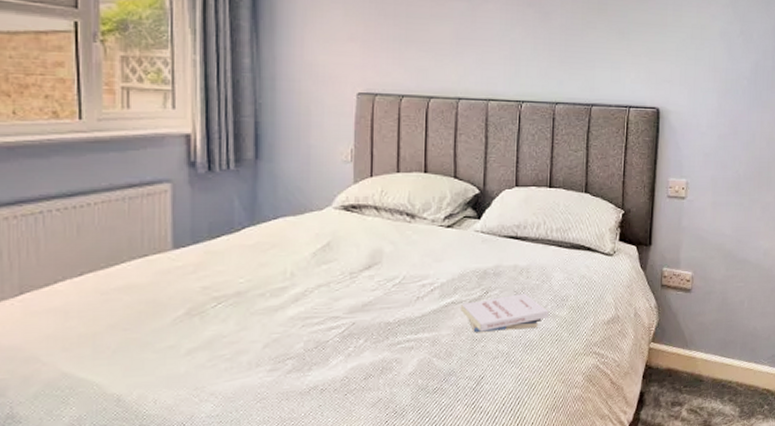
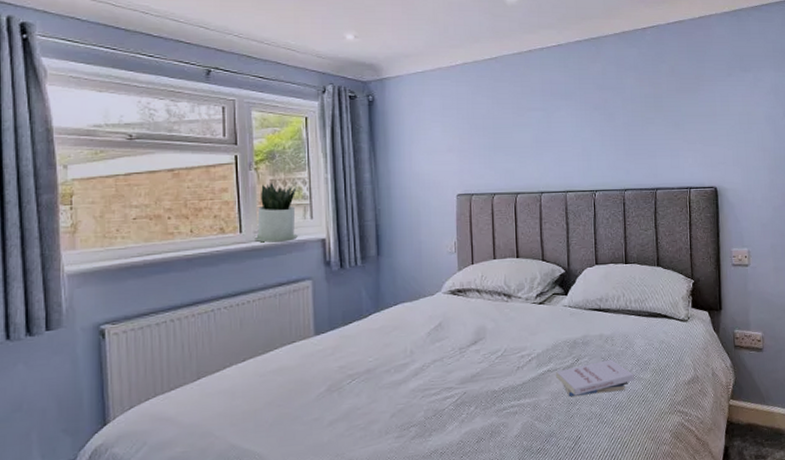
planter: none [96,59,155,136] -> present [253,182,298,244]

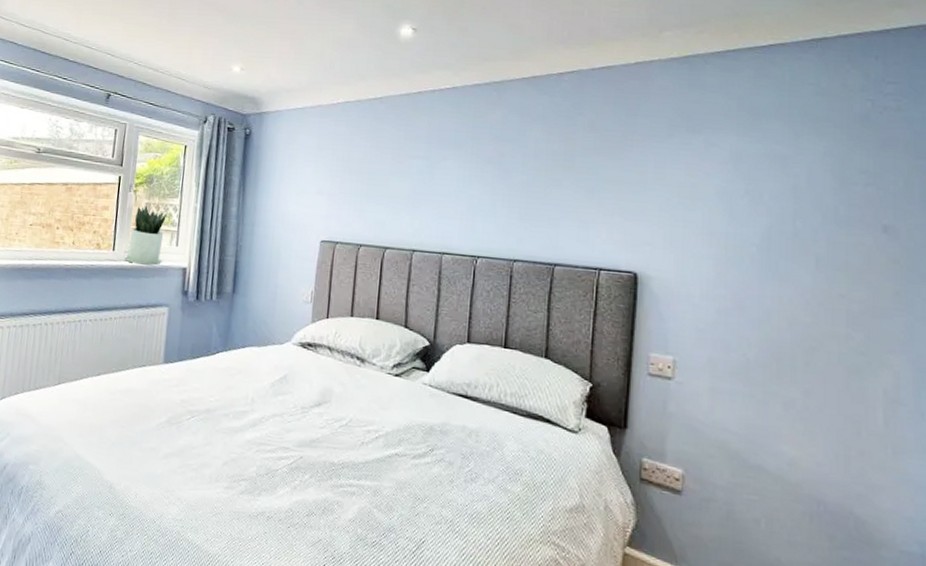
books: present [556,359,634,396] -> none [404,456,500,499]

